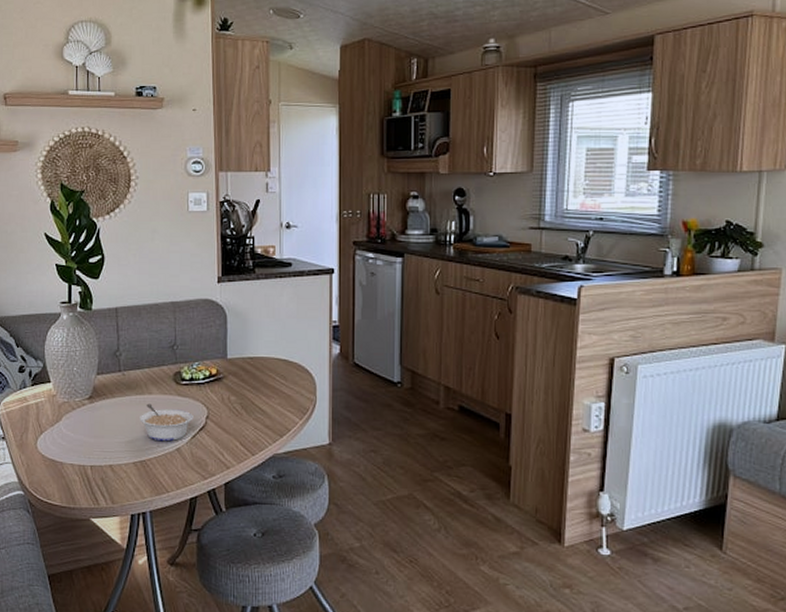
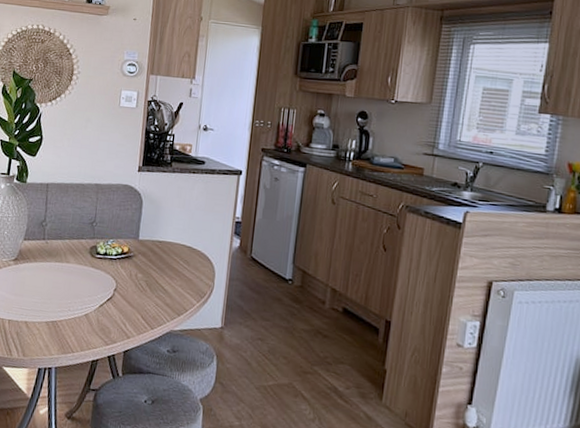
legume: present [139,403,194,442] -> none [56,271,103,307]

